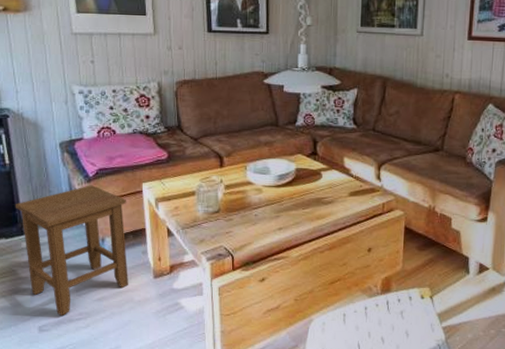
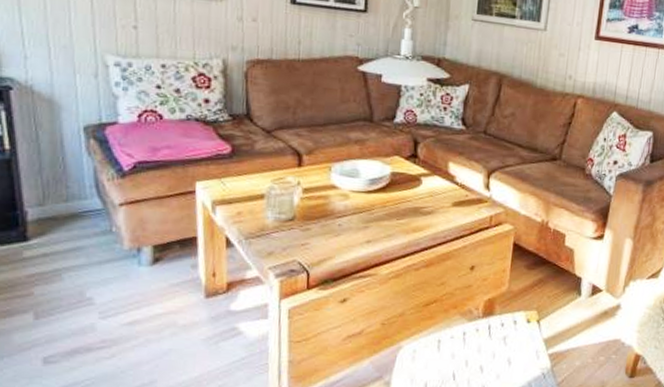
stool: present [15,185,129,316] -> none [15,181,174,343]

